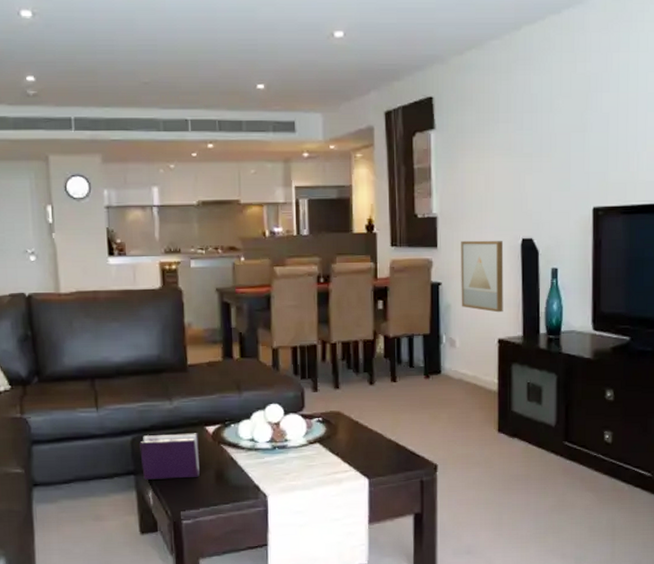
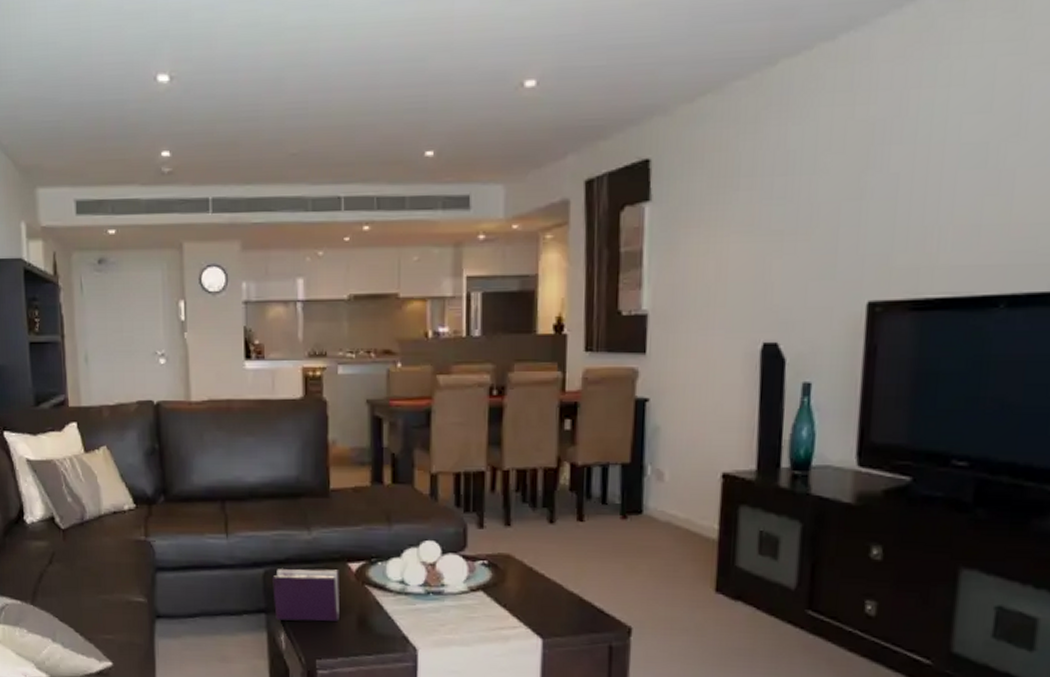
wall art: present [461,240,504,313] -> none [674,344,737,439]

